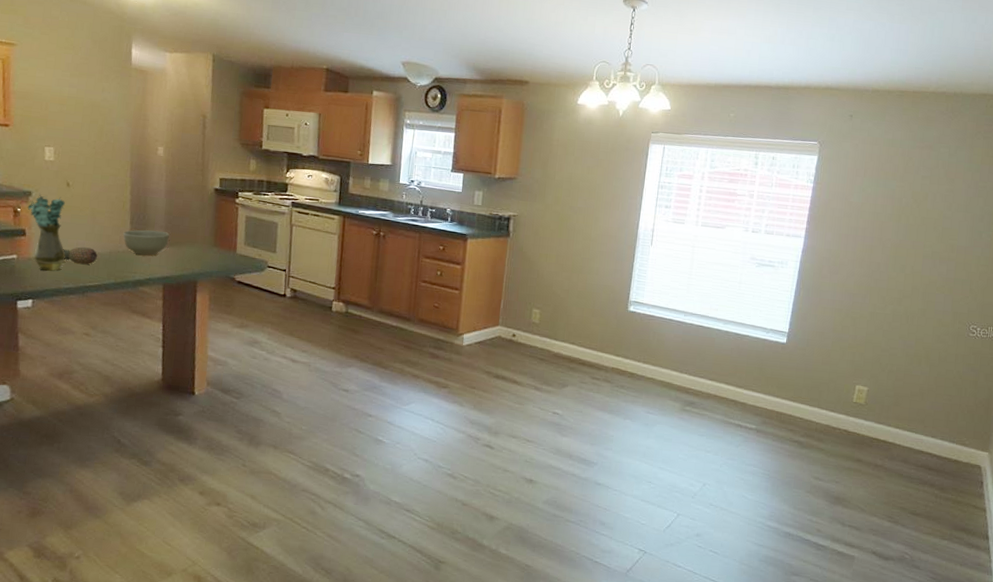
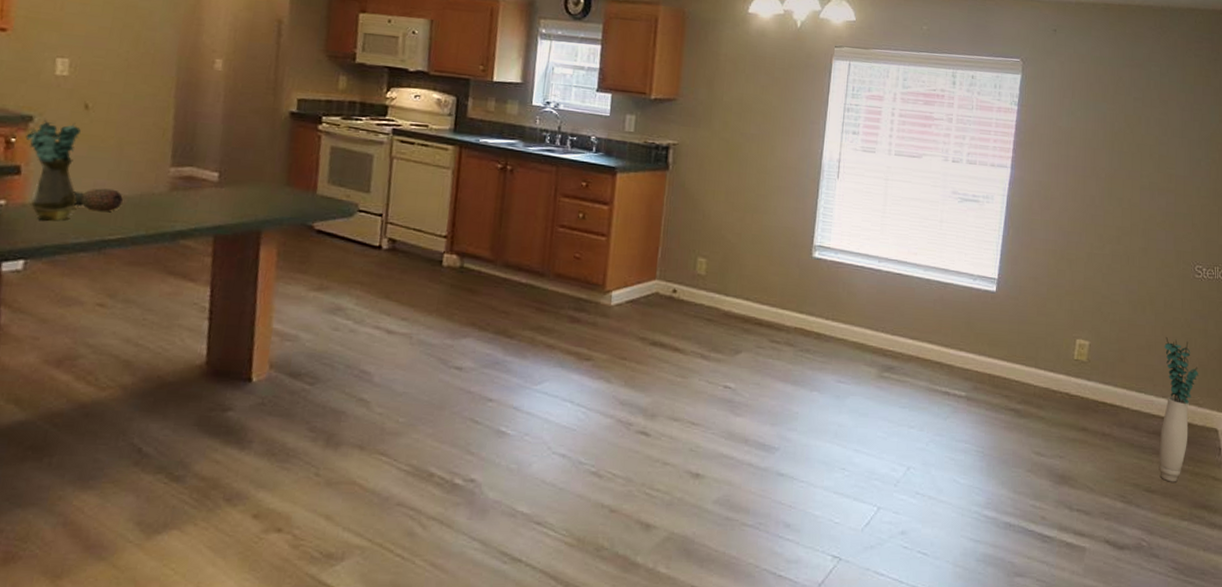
bowl: present [123,229,170,256] -> none [160,165,226,199]
vase: none [924,385,967,508] -> present [1159,336,1198,483]

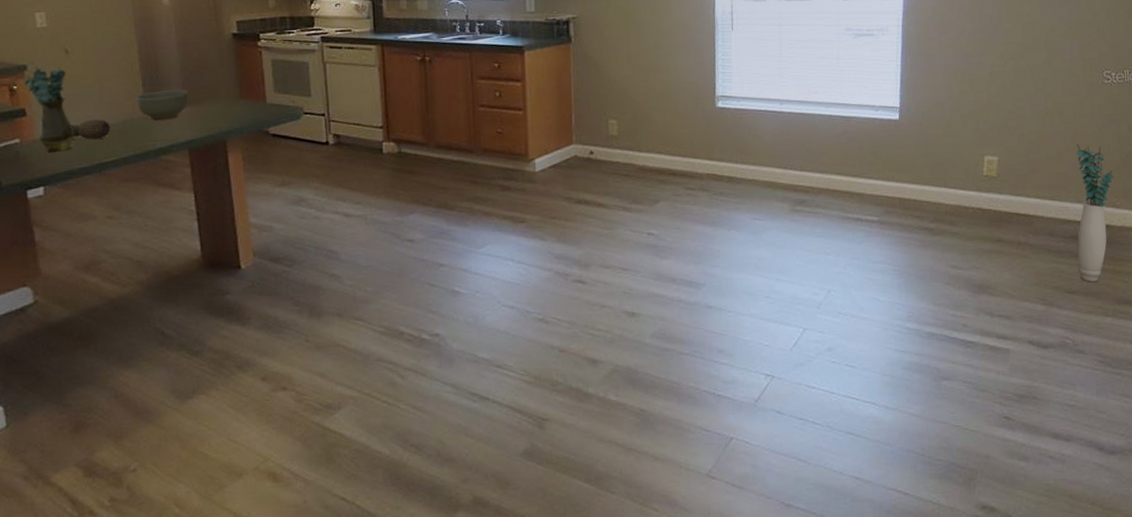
bowl: none [160,165,226,199] -> present [136,90,189,120]

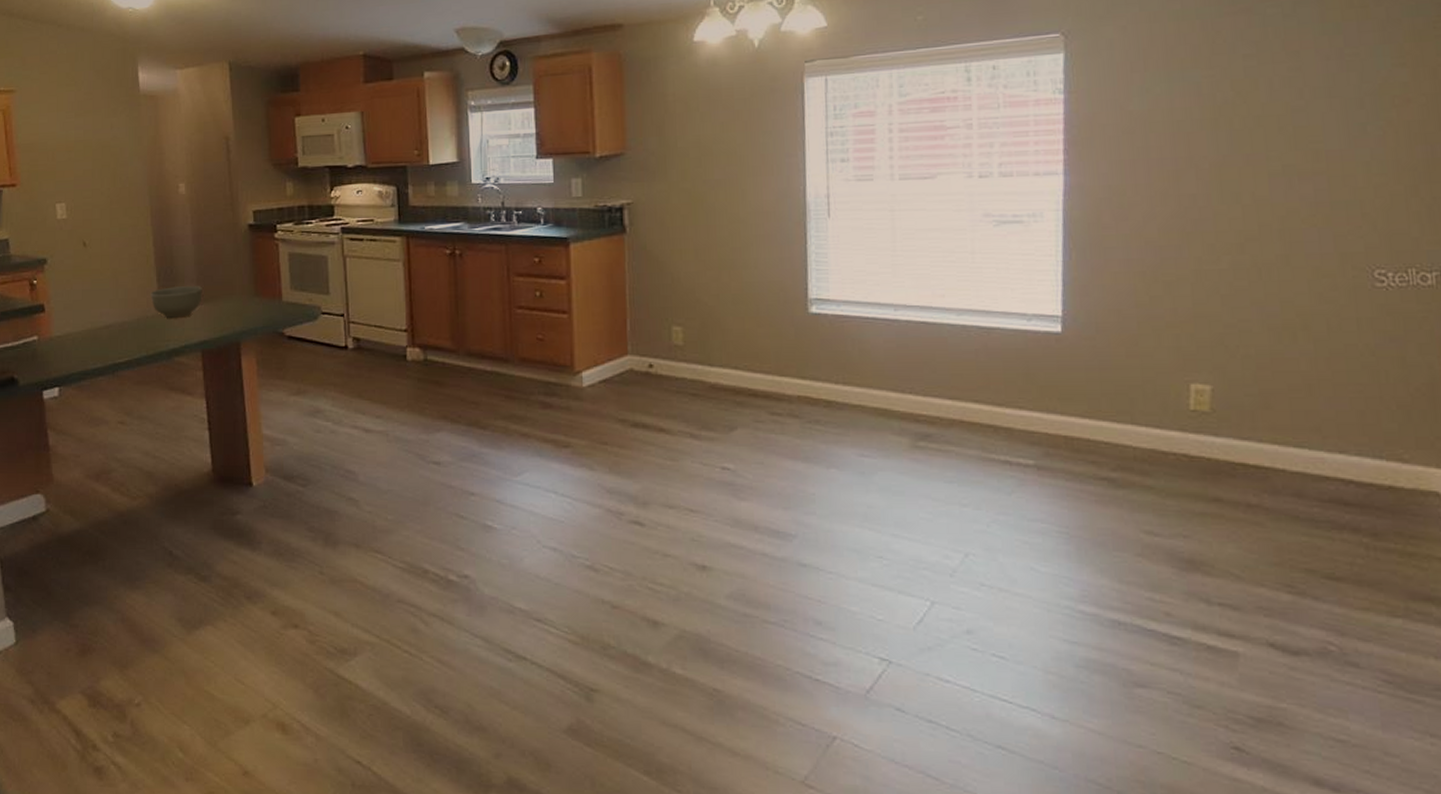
vase: present [24,65,74,152] -> none [44,259,89,351]
fruit: present [70,119,110,140] -> none [86,316,124,338]
vase: present [1076,143,1114,282] -> none [1334,370,1397,567]

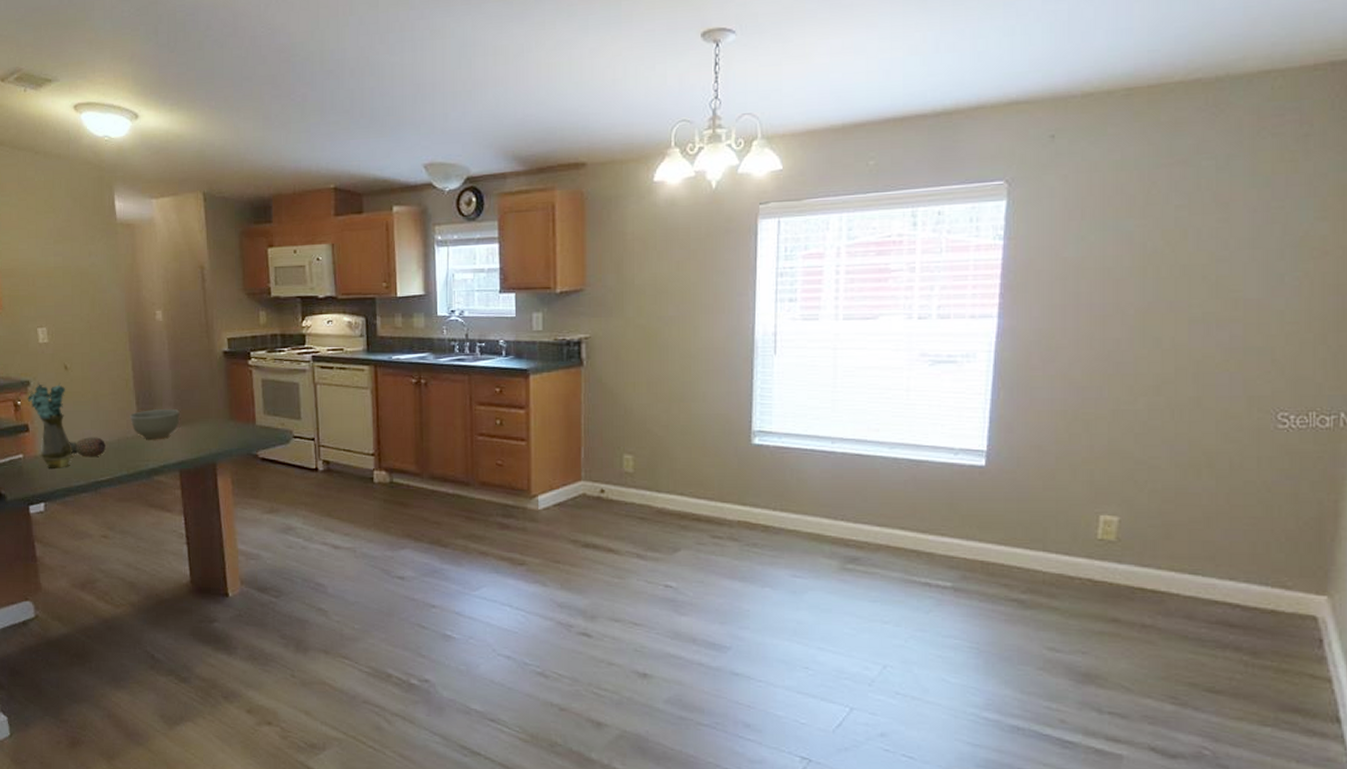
vase: none [44,259,89,351] -> present [27,381,72,468]
fruit: none [86,316,124,338] -> present [69,437,106,458]

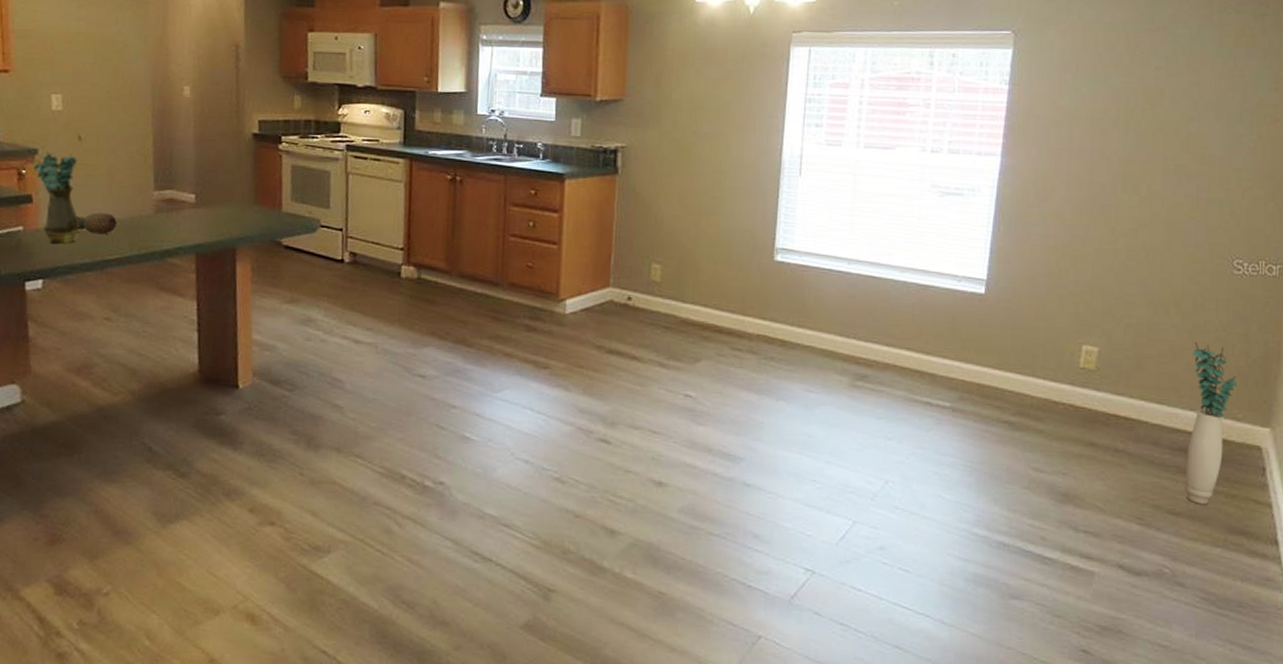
bowl: present [130,409,180,439] -> none [146,188,201,220]
vase: none [1226,504,1285,681] -> present [1185,341,1237,505]

